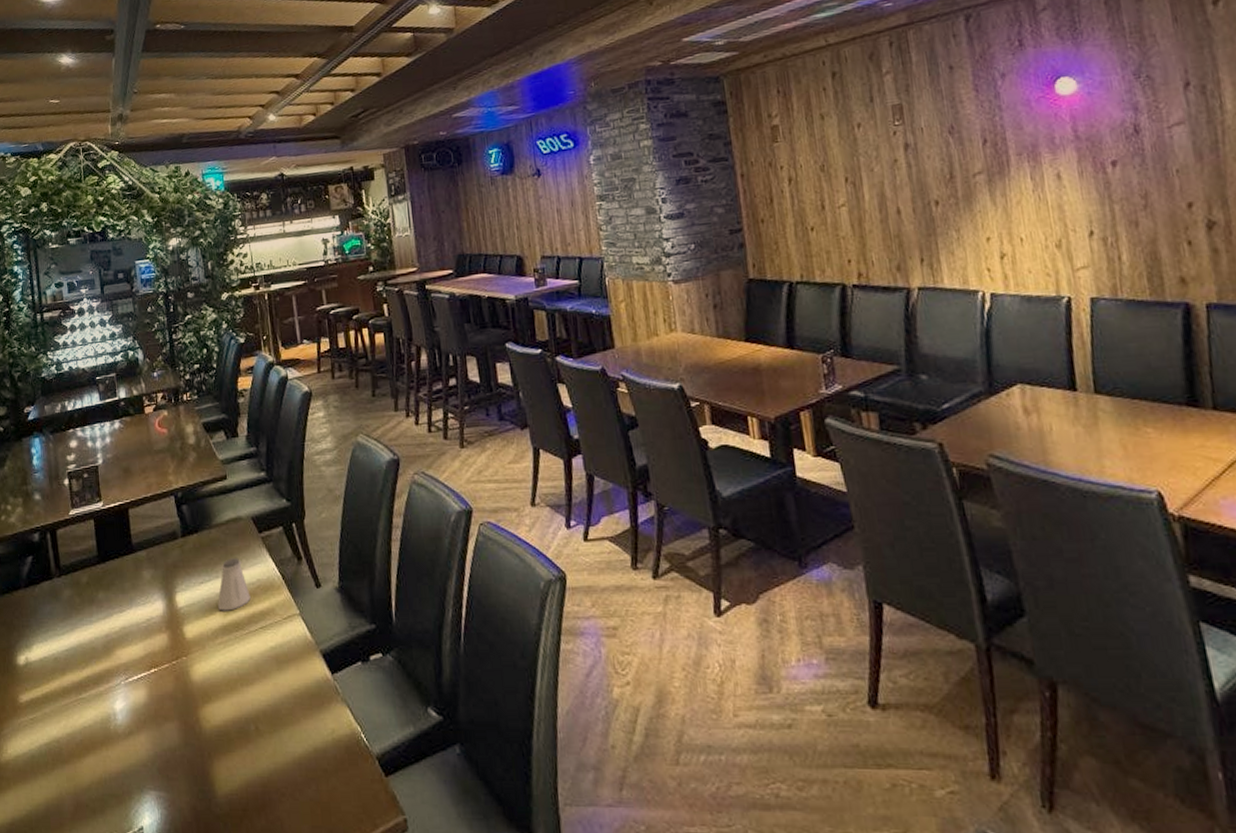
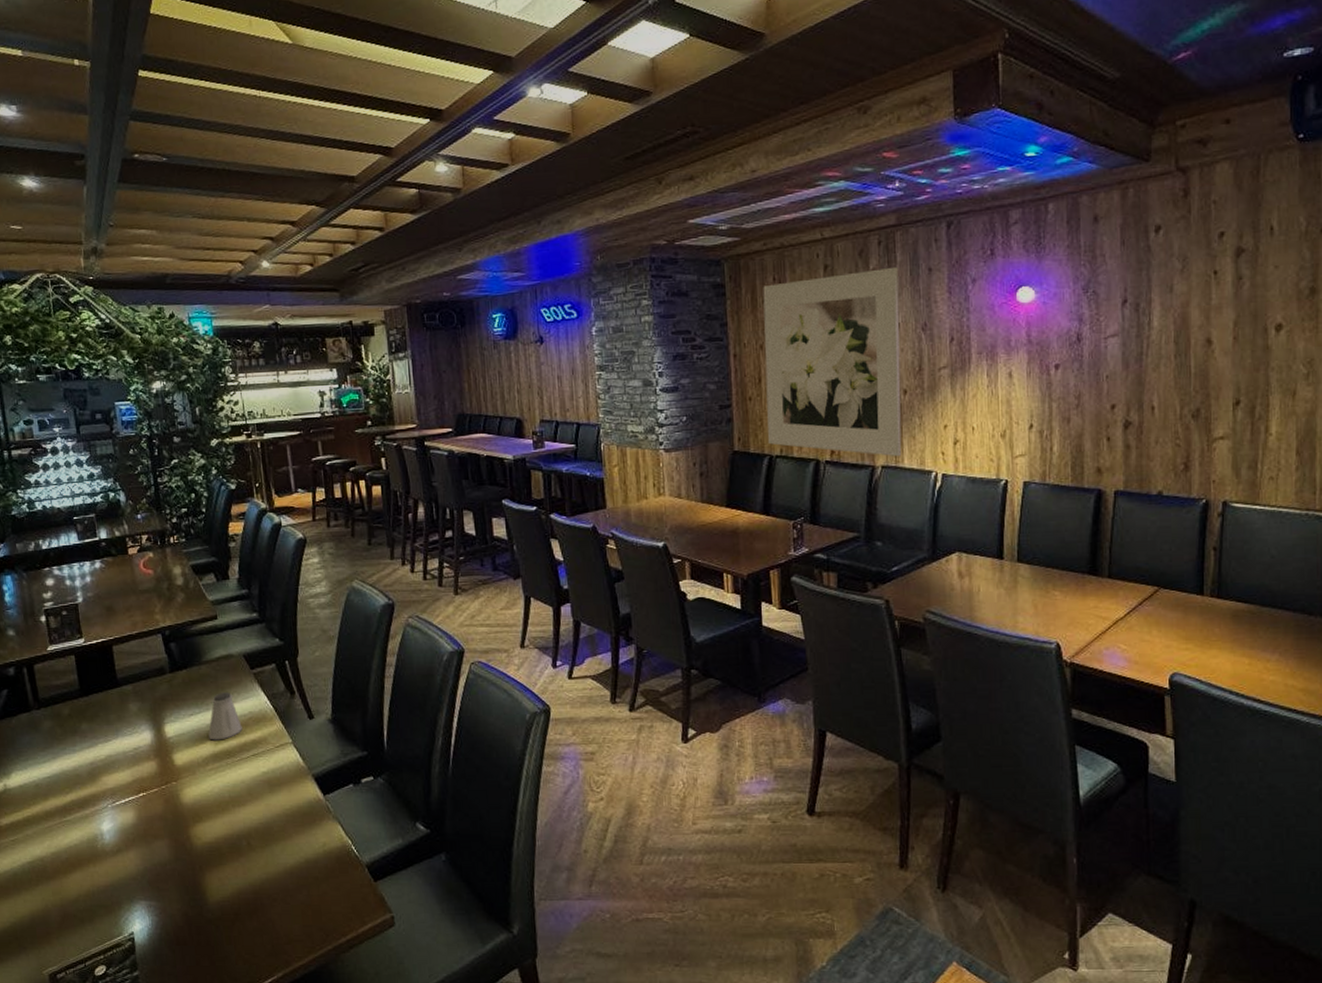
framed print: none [766,67,941,277] -> present [763,266,902,457]

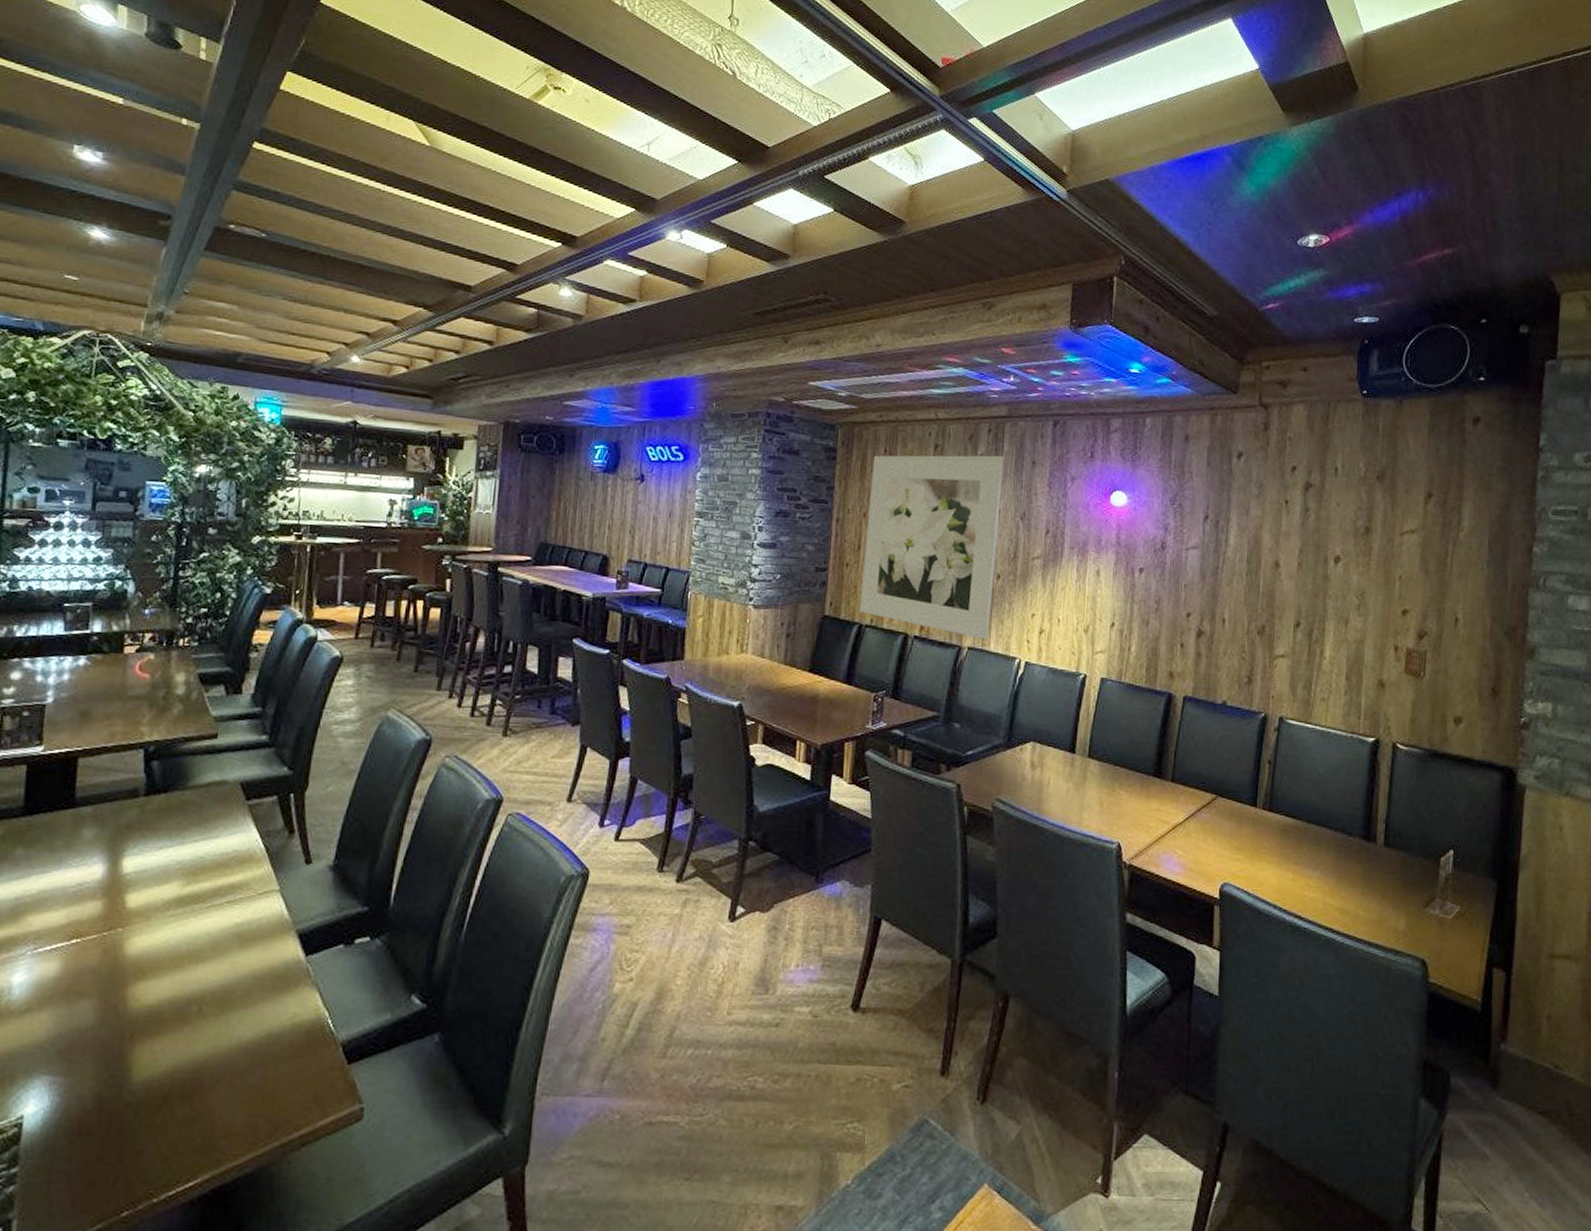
saltshaker: present [208,691,242,741] -> none [177,823,222,881]

